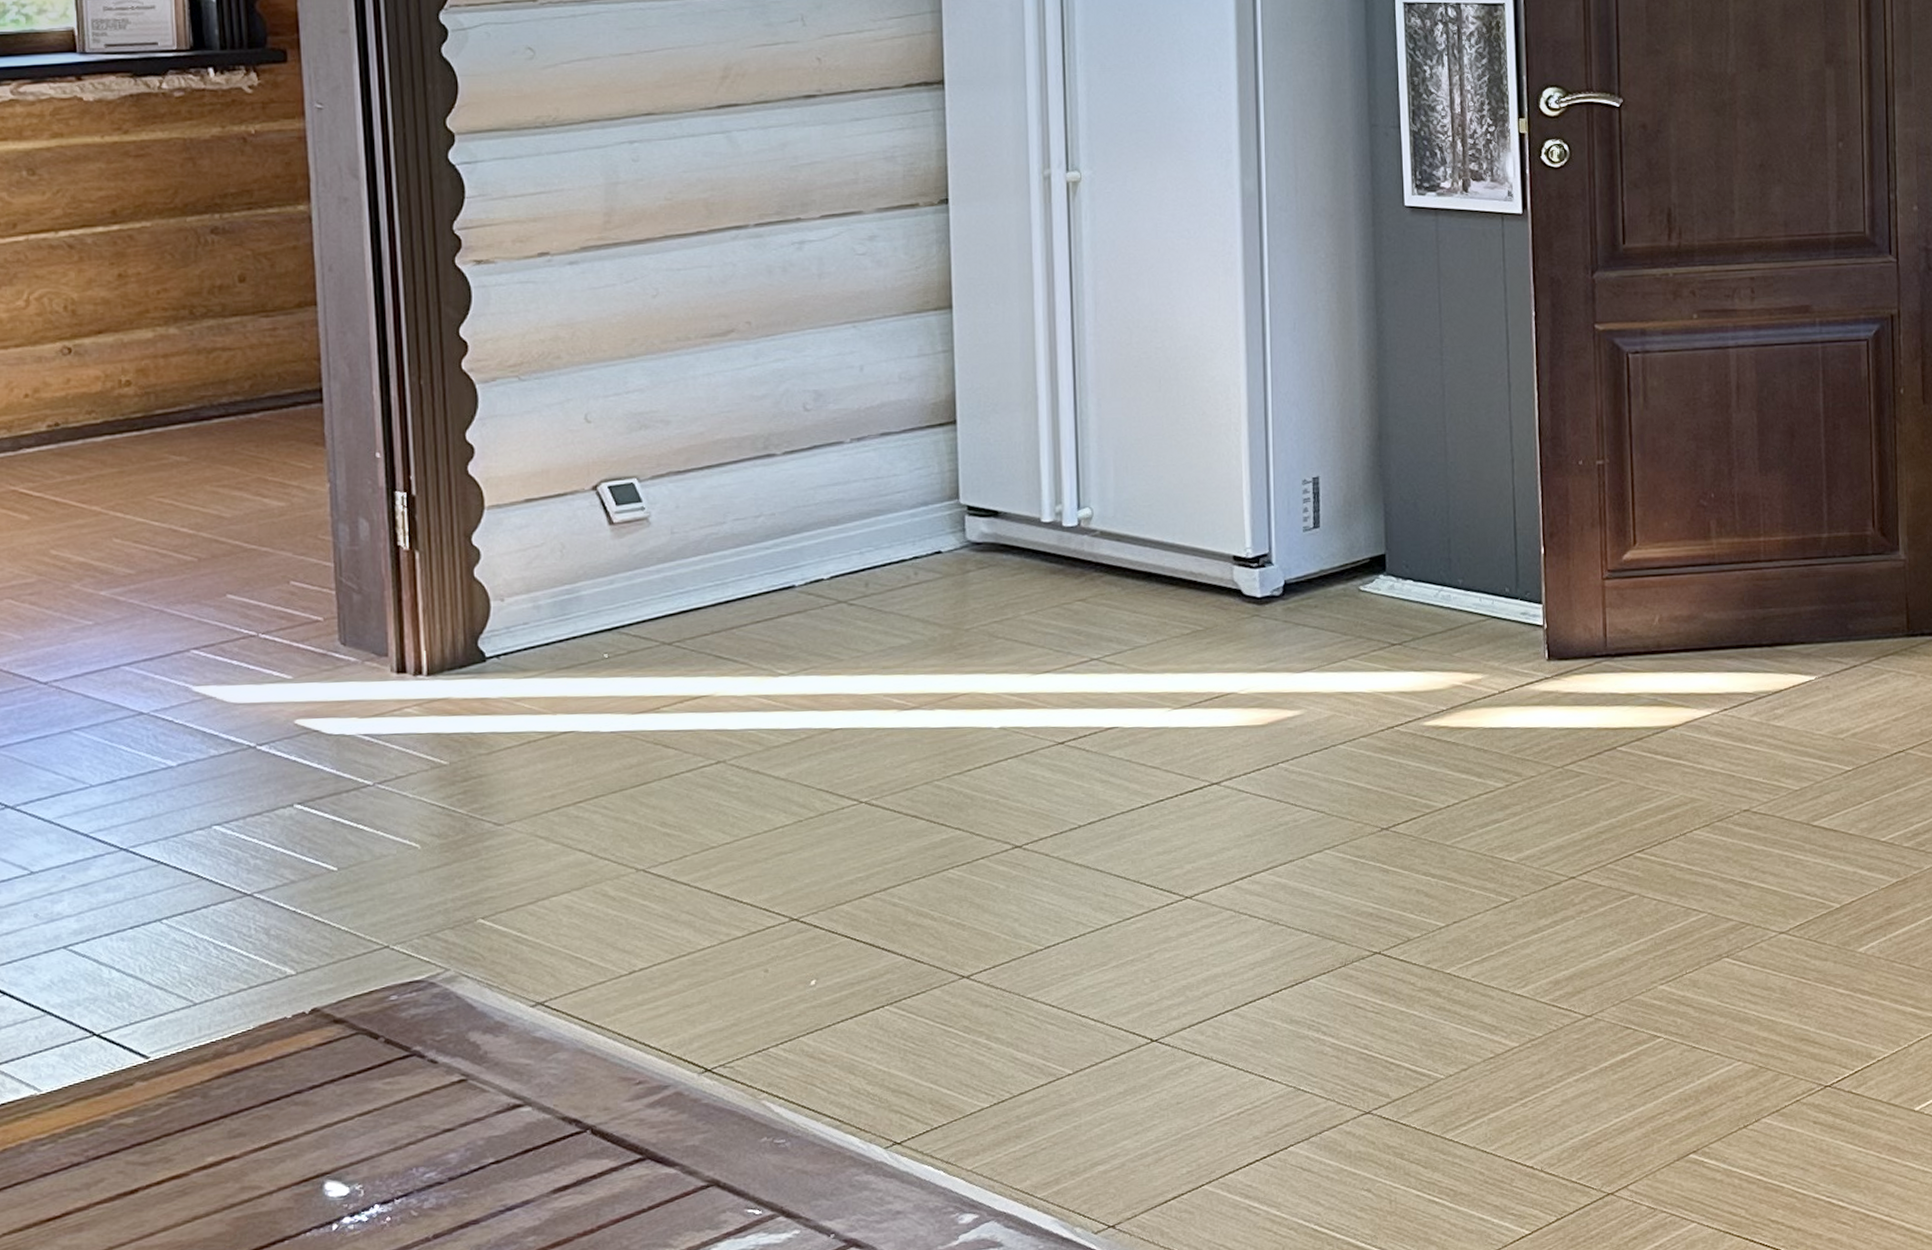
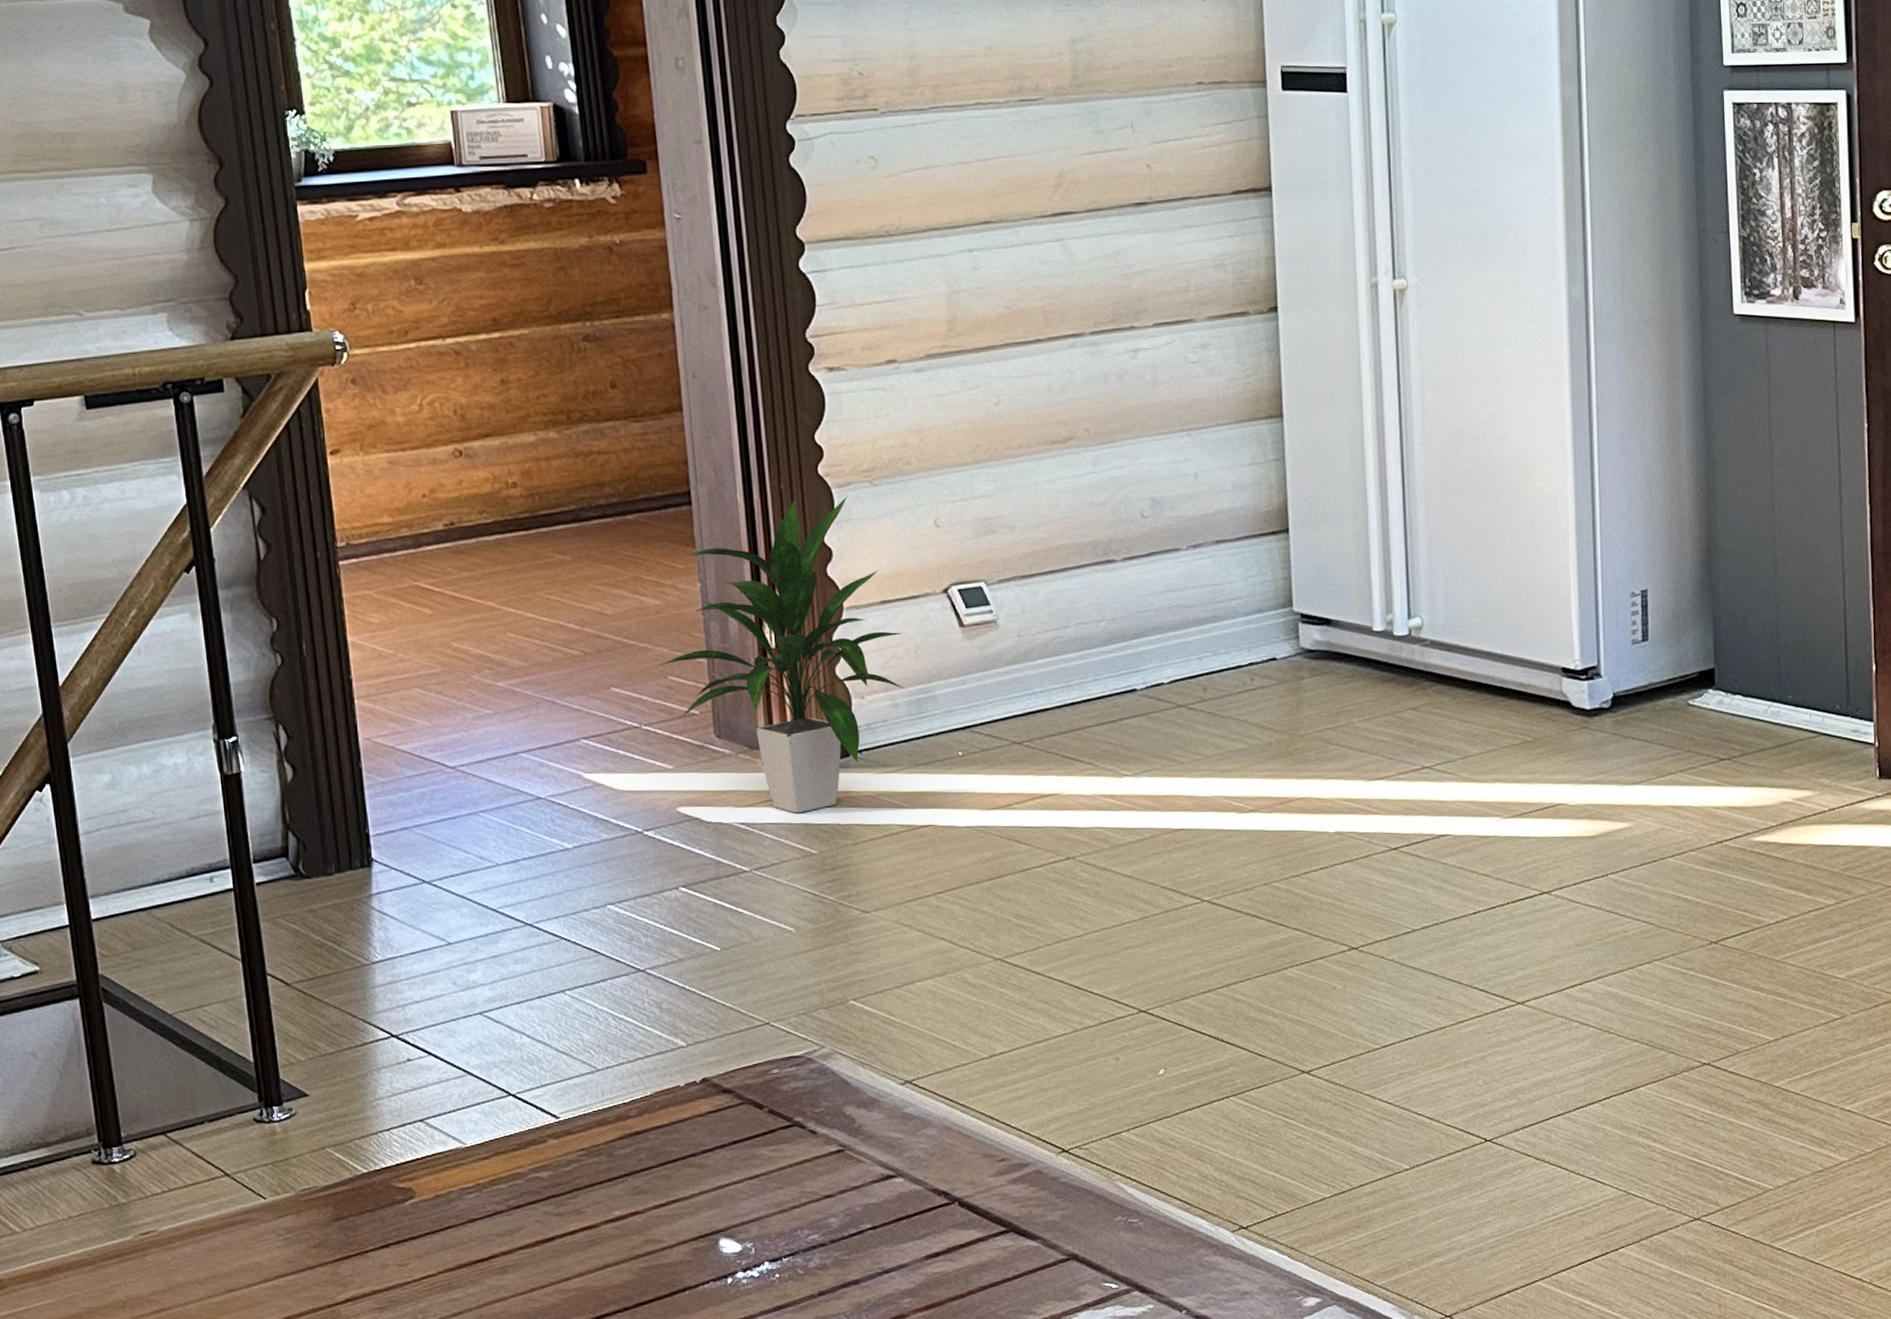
indoor plant: none [278,392,550,723] -> present [657,496,907,813]

